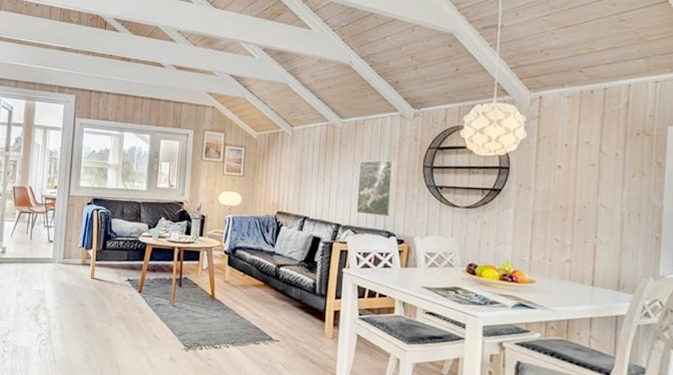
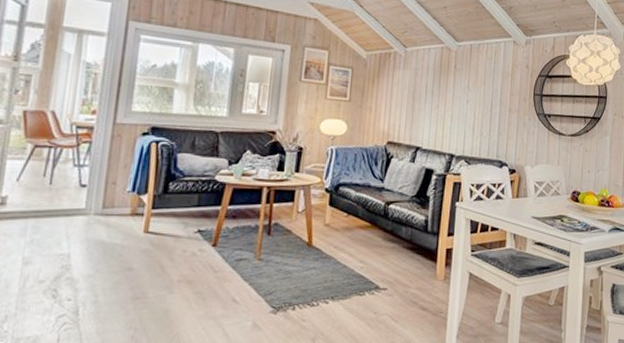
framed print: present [356,160,395,217] -> none [470,86,508,146]

